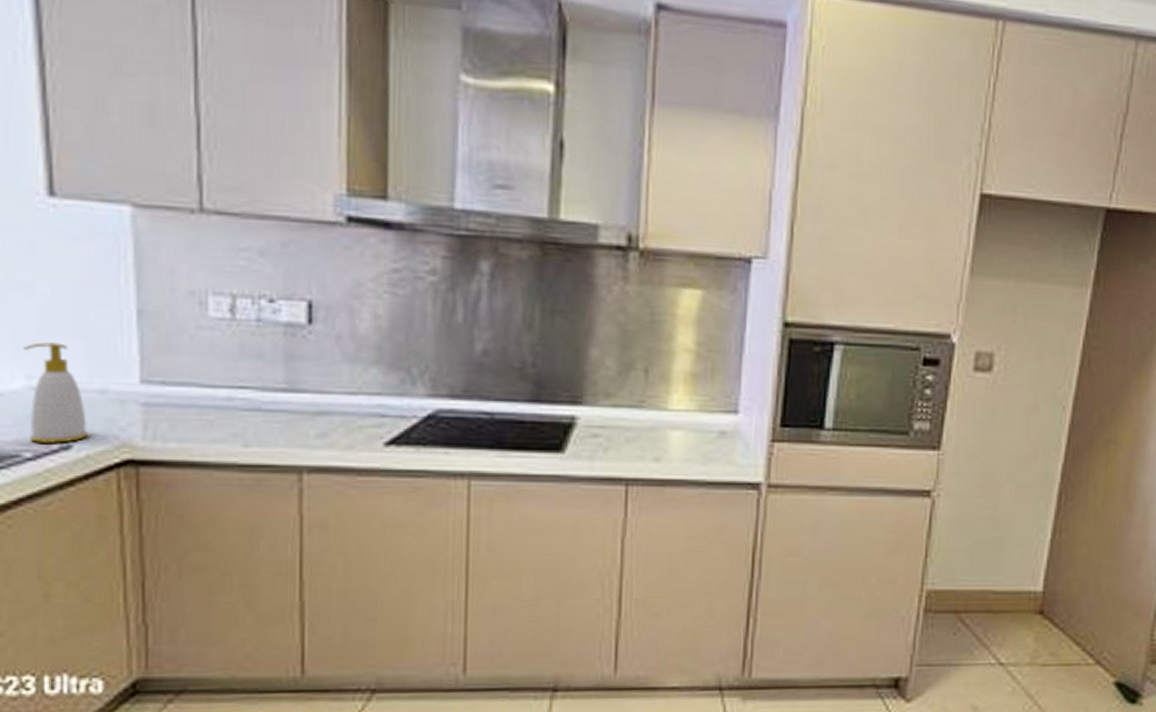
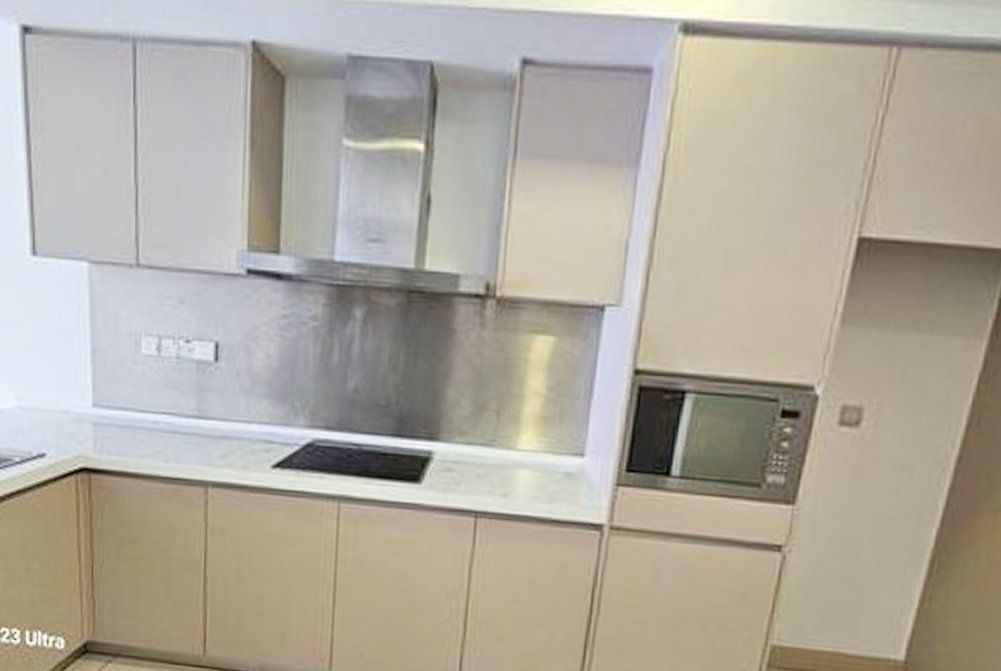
soap bottle: present [23,342,89,445] -> none [15,371,57,452]

